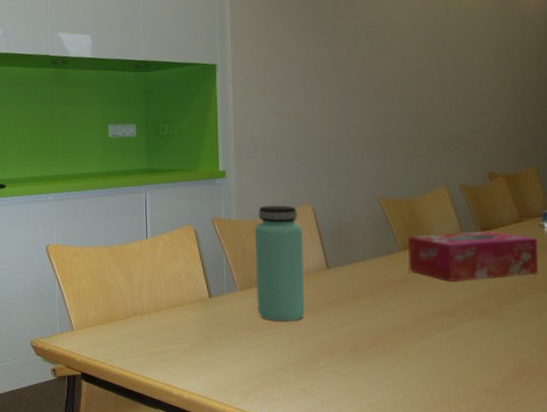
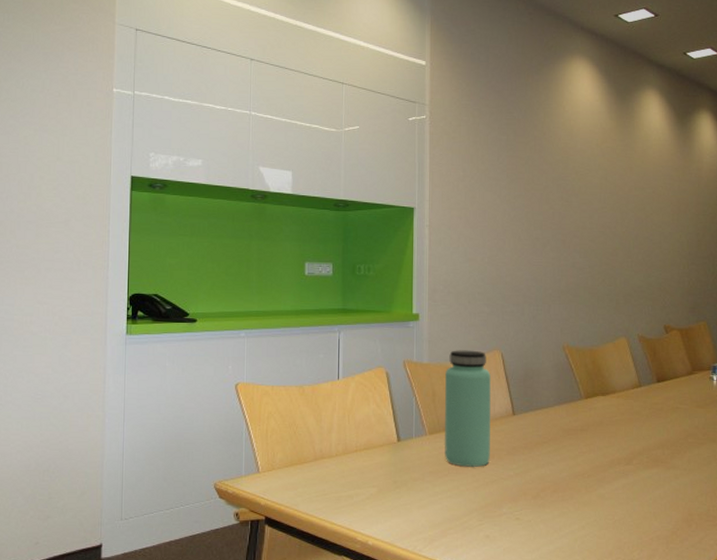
tissue box: present [407,230,539,283] -> none [589,381,708,432]

